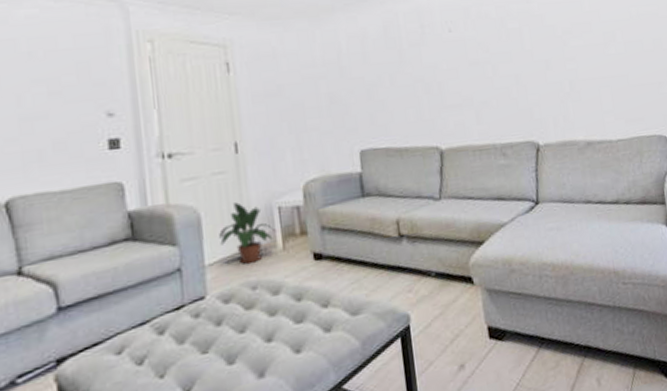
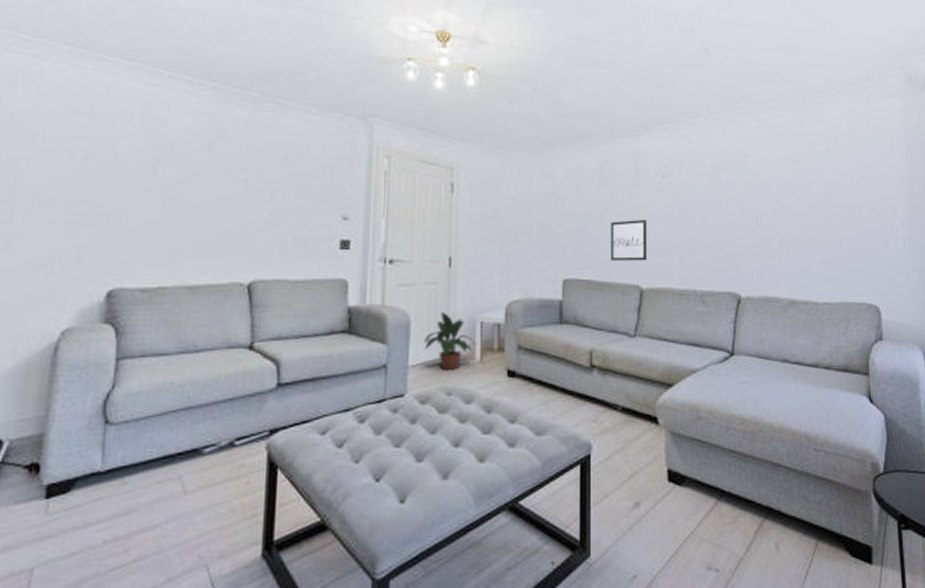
wall art: none [402,77,443,125] -> present [611,219,648,261]

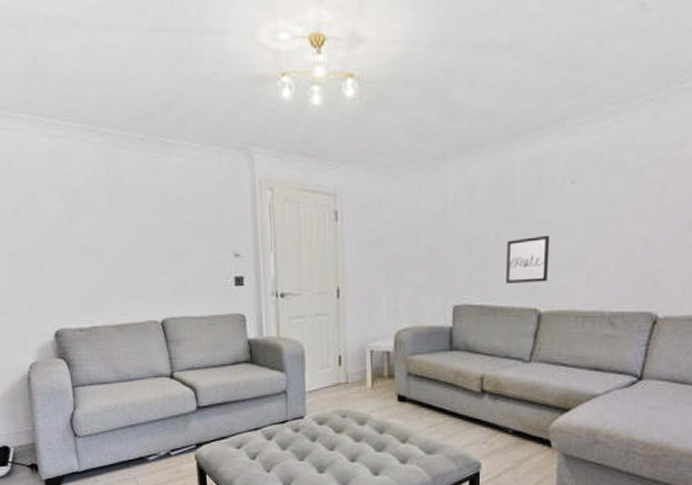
potted plant: present [423,312,476,370] -> none [317,342,367,395]

